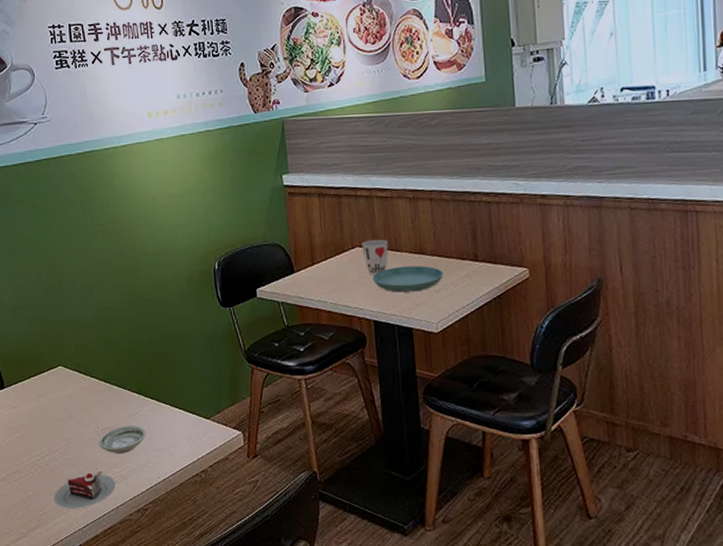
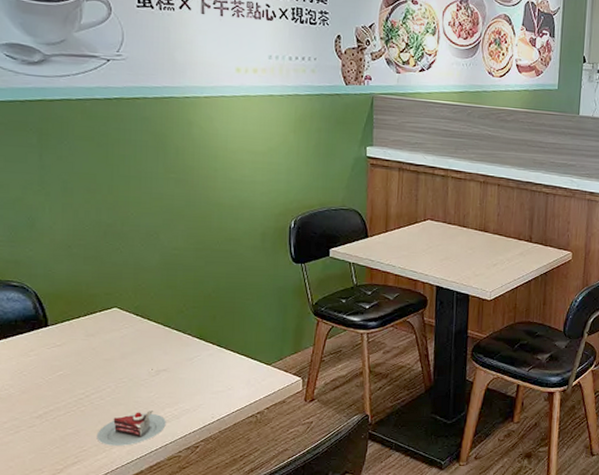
saucer: present [98,426,146,454] -> none [151,368,204,395]
cup: present [362,239,389,276] -> none [433,214,457,247]
saucer: present [372,266,443,293] -> none [439,240,501,264]

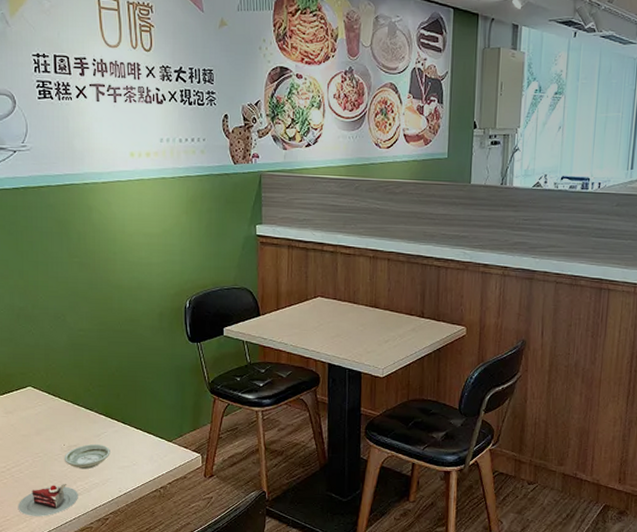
saucer: none [151,368,204,395] -> present [64,444,110,470]

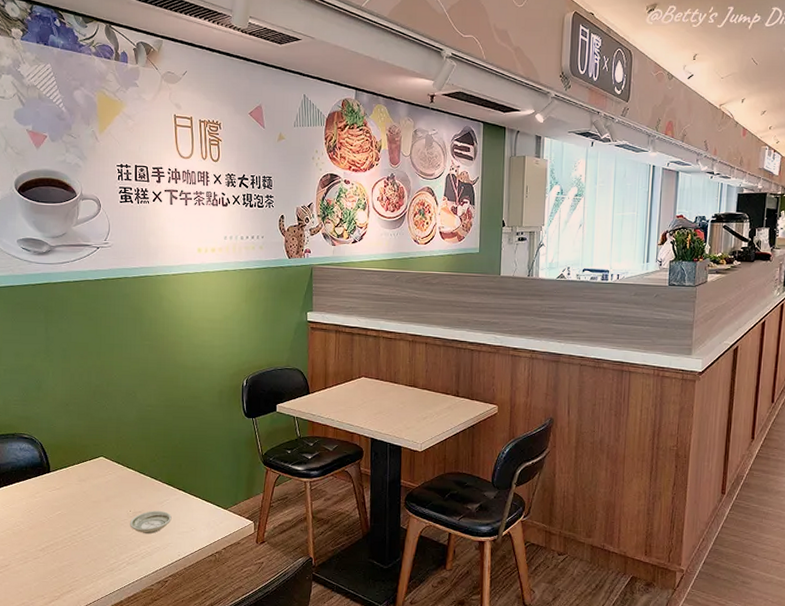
cake slice: present [18,484,78,516] -> none [86,547,141,578]

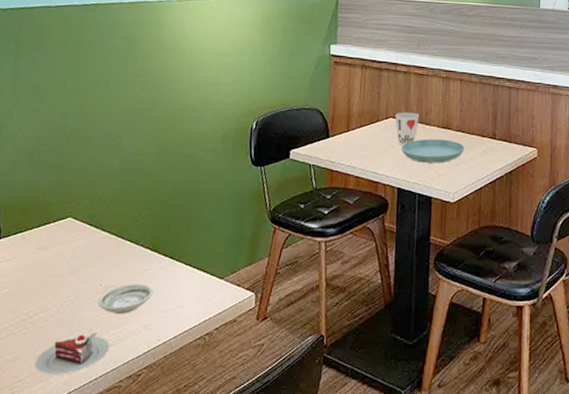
cake slice: none [86,547,141,578] -> present [34,333,110,374]
cup: none [367,372,388,402] -> present [395,112,419,146]
saucer: none [373,396,430,417] -> present [401,139,465,163]

